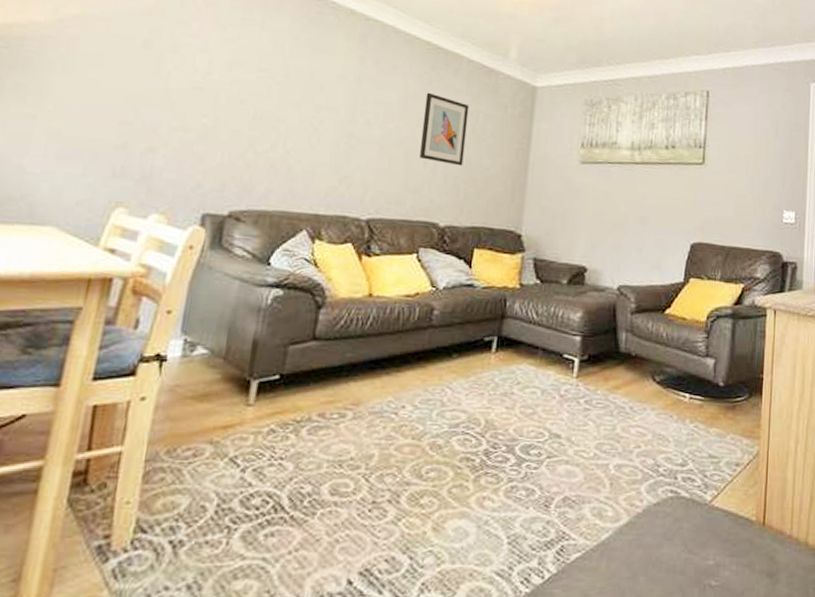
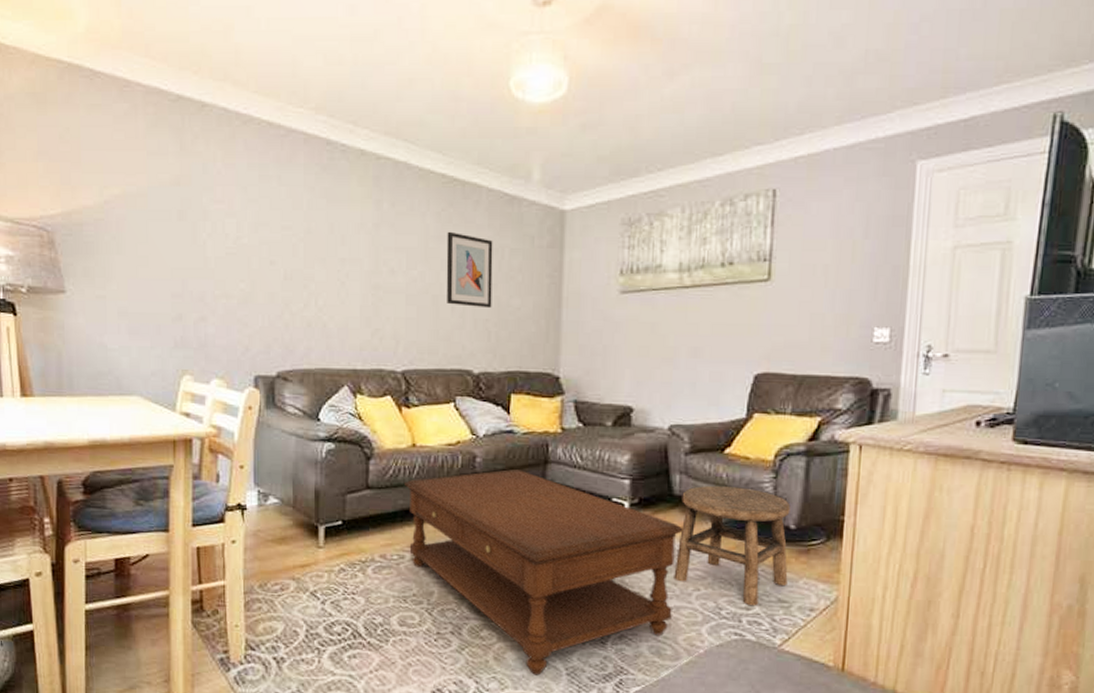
coffee table: none [352,323,629,546] -> present [404,469,685,675]
stool: none [617,343,720,463] -> present [674,485,791,607]

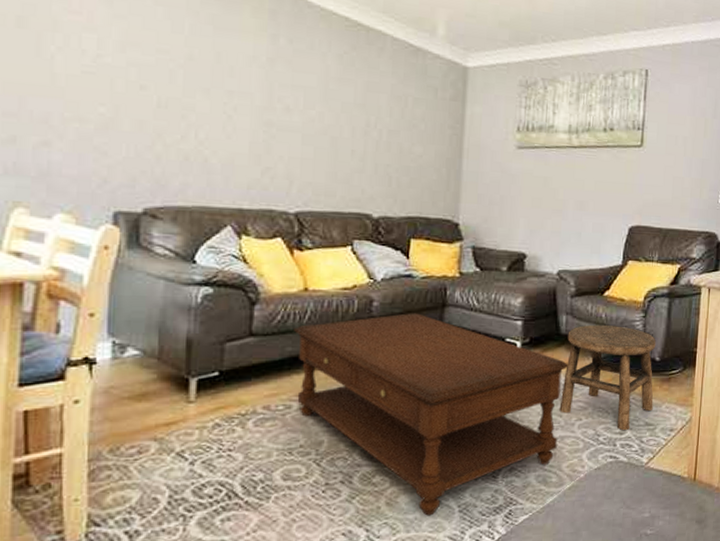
wall art: present [446,231,493,309] -> none [346,74,397,154]

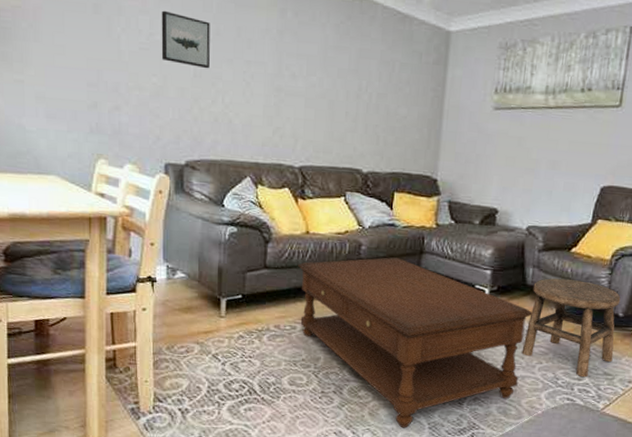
wall art: none [112,28,181,99] -> present [161,10,210,69]

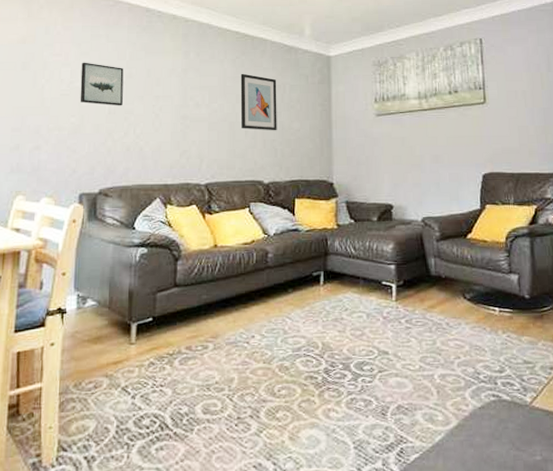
coffee table: present [298,257,534,428] -> none [208,262,443,452]
wall art: none [342,42,386,116] -> present [240,73,277,131]
stool: present [521,278,621,378] -> none [437,265,530,369]

